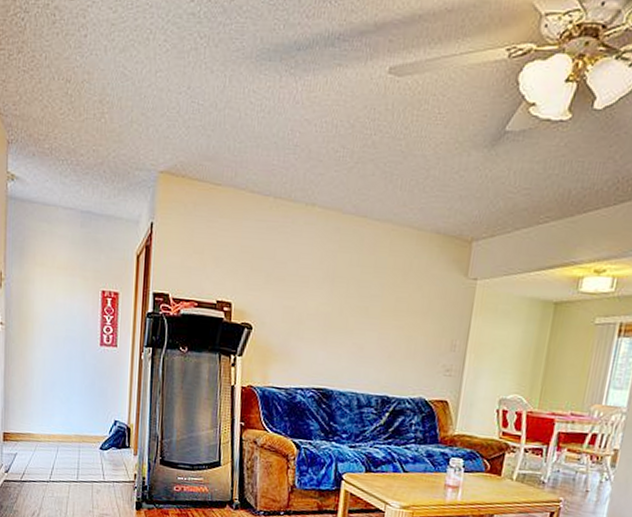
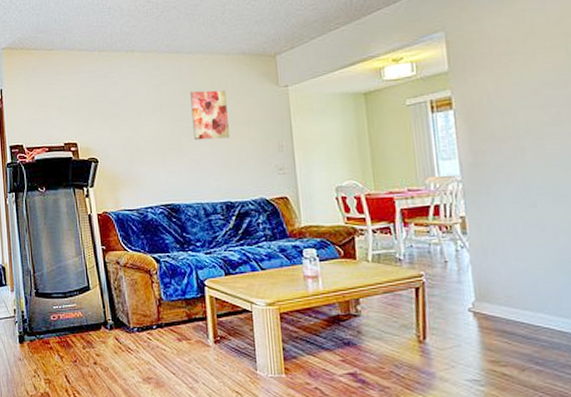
wall art: none [362,265,408,327] -> present [190,90,229,141]

